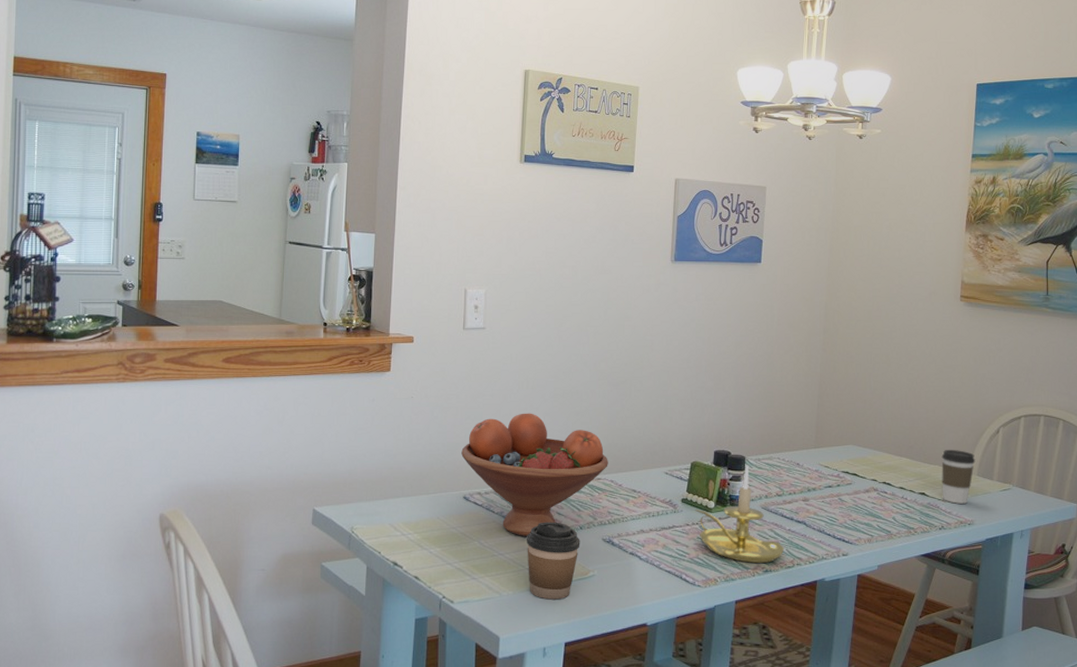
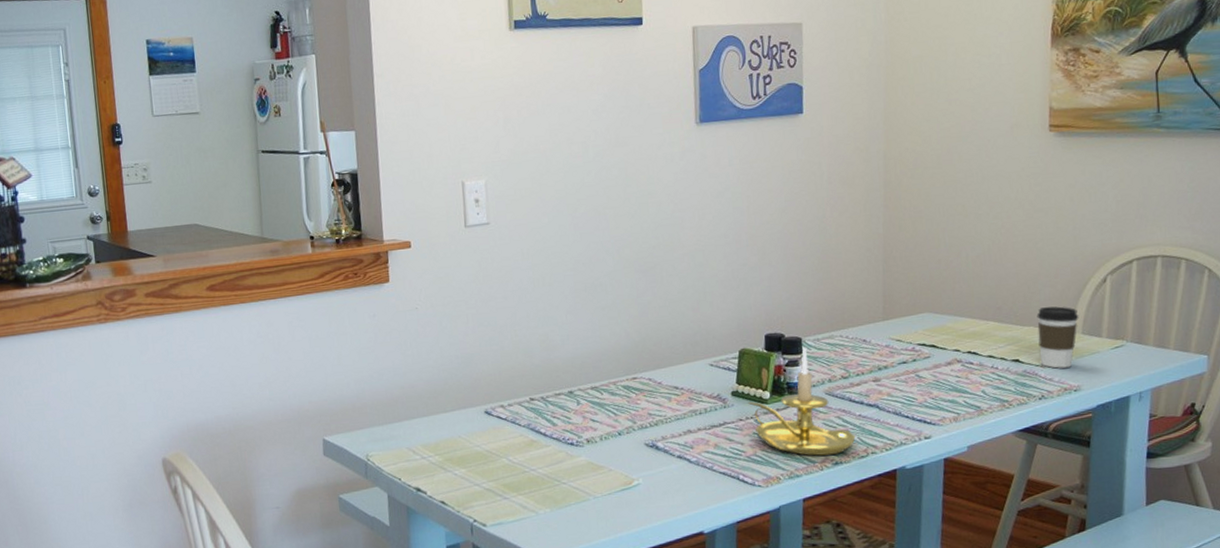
fruit bowl: present [461,413,608,536] -> none [477,312,644,449]
coffee cup: present [526,522,580,600] -> none [558,429,621,514]

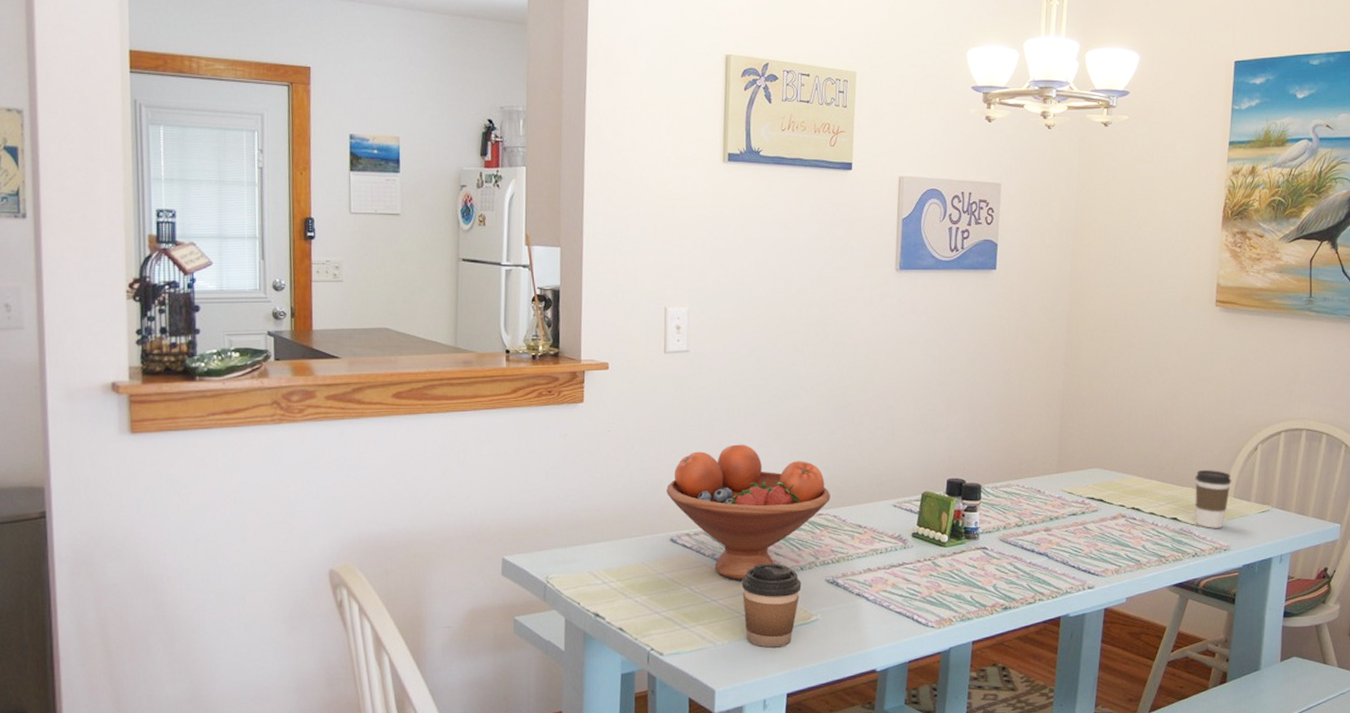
fruit bowl: none [477,312,644,449] -> present [666,444,830,580]
coffee cup: none [558,429,621,514] -> present [741,563,802,648]
candle holder: present [748,347,856,456] -> none [927,494,1025,600]

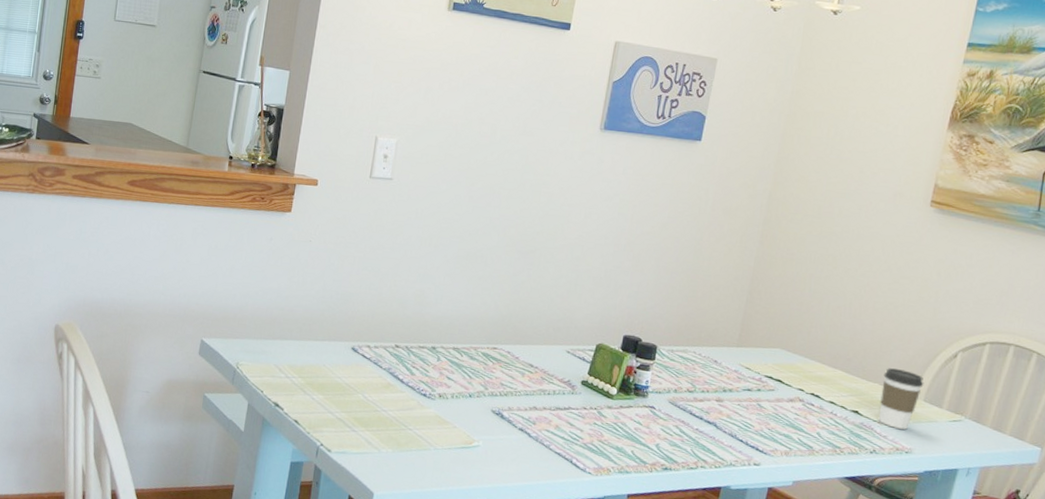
fruit bowl: present [666,444,830,580] -> none [354,270,507,396]
coffee cup: present [741,563,802,648] -> none [409,384,468,465]

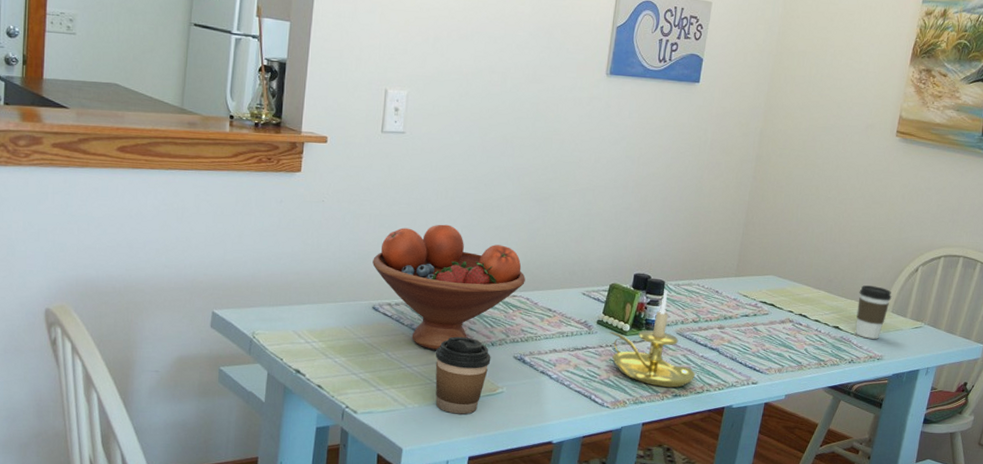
fruit bowl: none [354,270,507,396] -> present [372,224,525,350]
coffee cup: none [409,384,468,465] -> present [435,336,491,415]
candle holder: none [595,355,689,461] -> present [610,290,696,388]

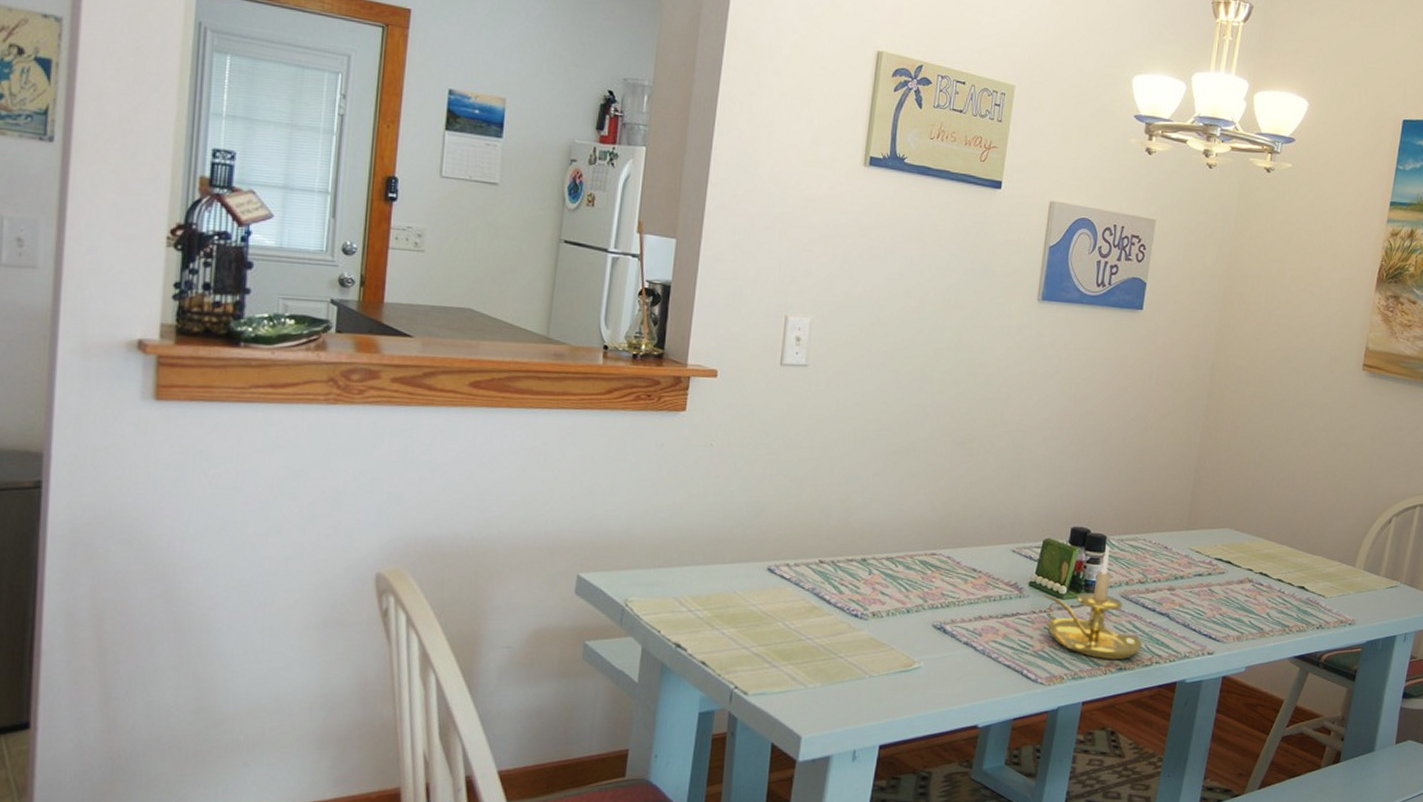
fruit bowl: present [372,224,525,350] -> none [768,471,946,619]
coffee cup: present [435,336,491,415] -> none [840,602,906,695]
coffee cup: present [855,285,892,339] -> none [1323,539,1363,601]

